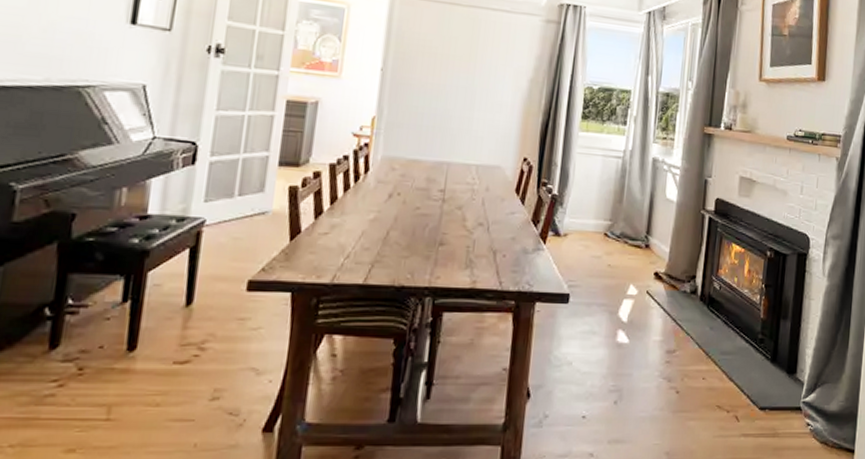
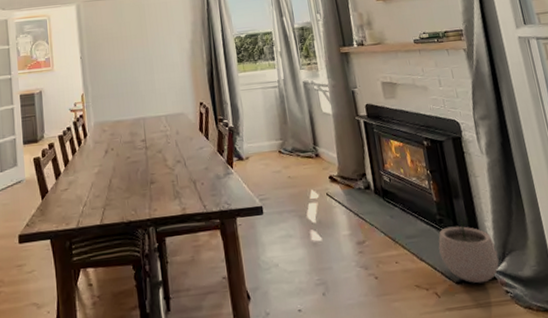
plant pot: none [751,336,810,412] -> present [438,214,499,284]

